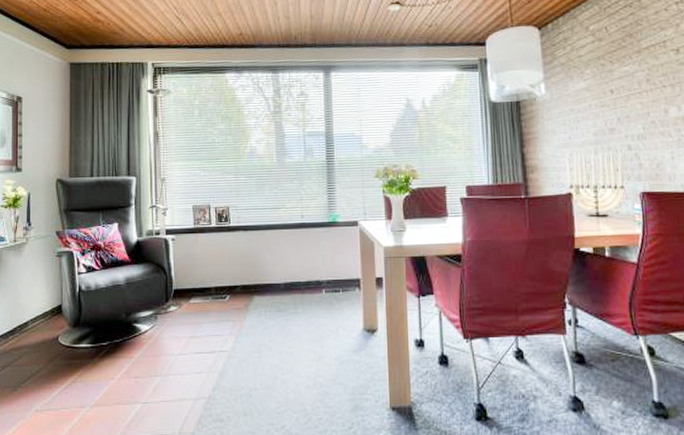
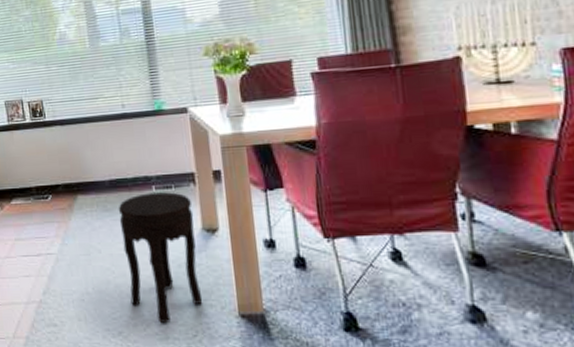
side table: none [290,295,360,416] -> present [118,192,203,323]

